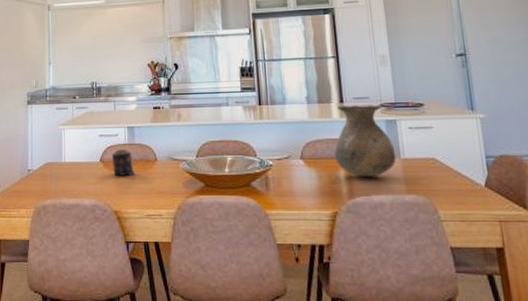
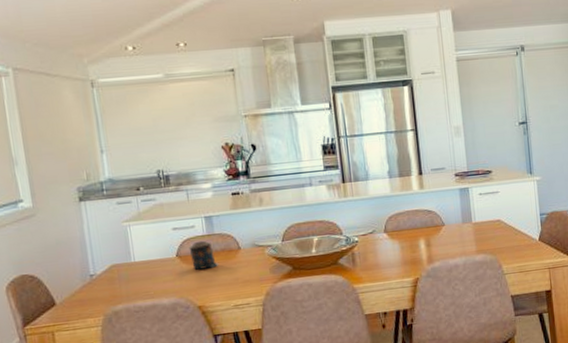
vase: present [334,104,397,178] -> none [415,174,469,244]

